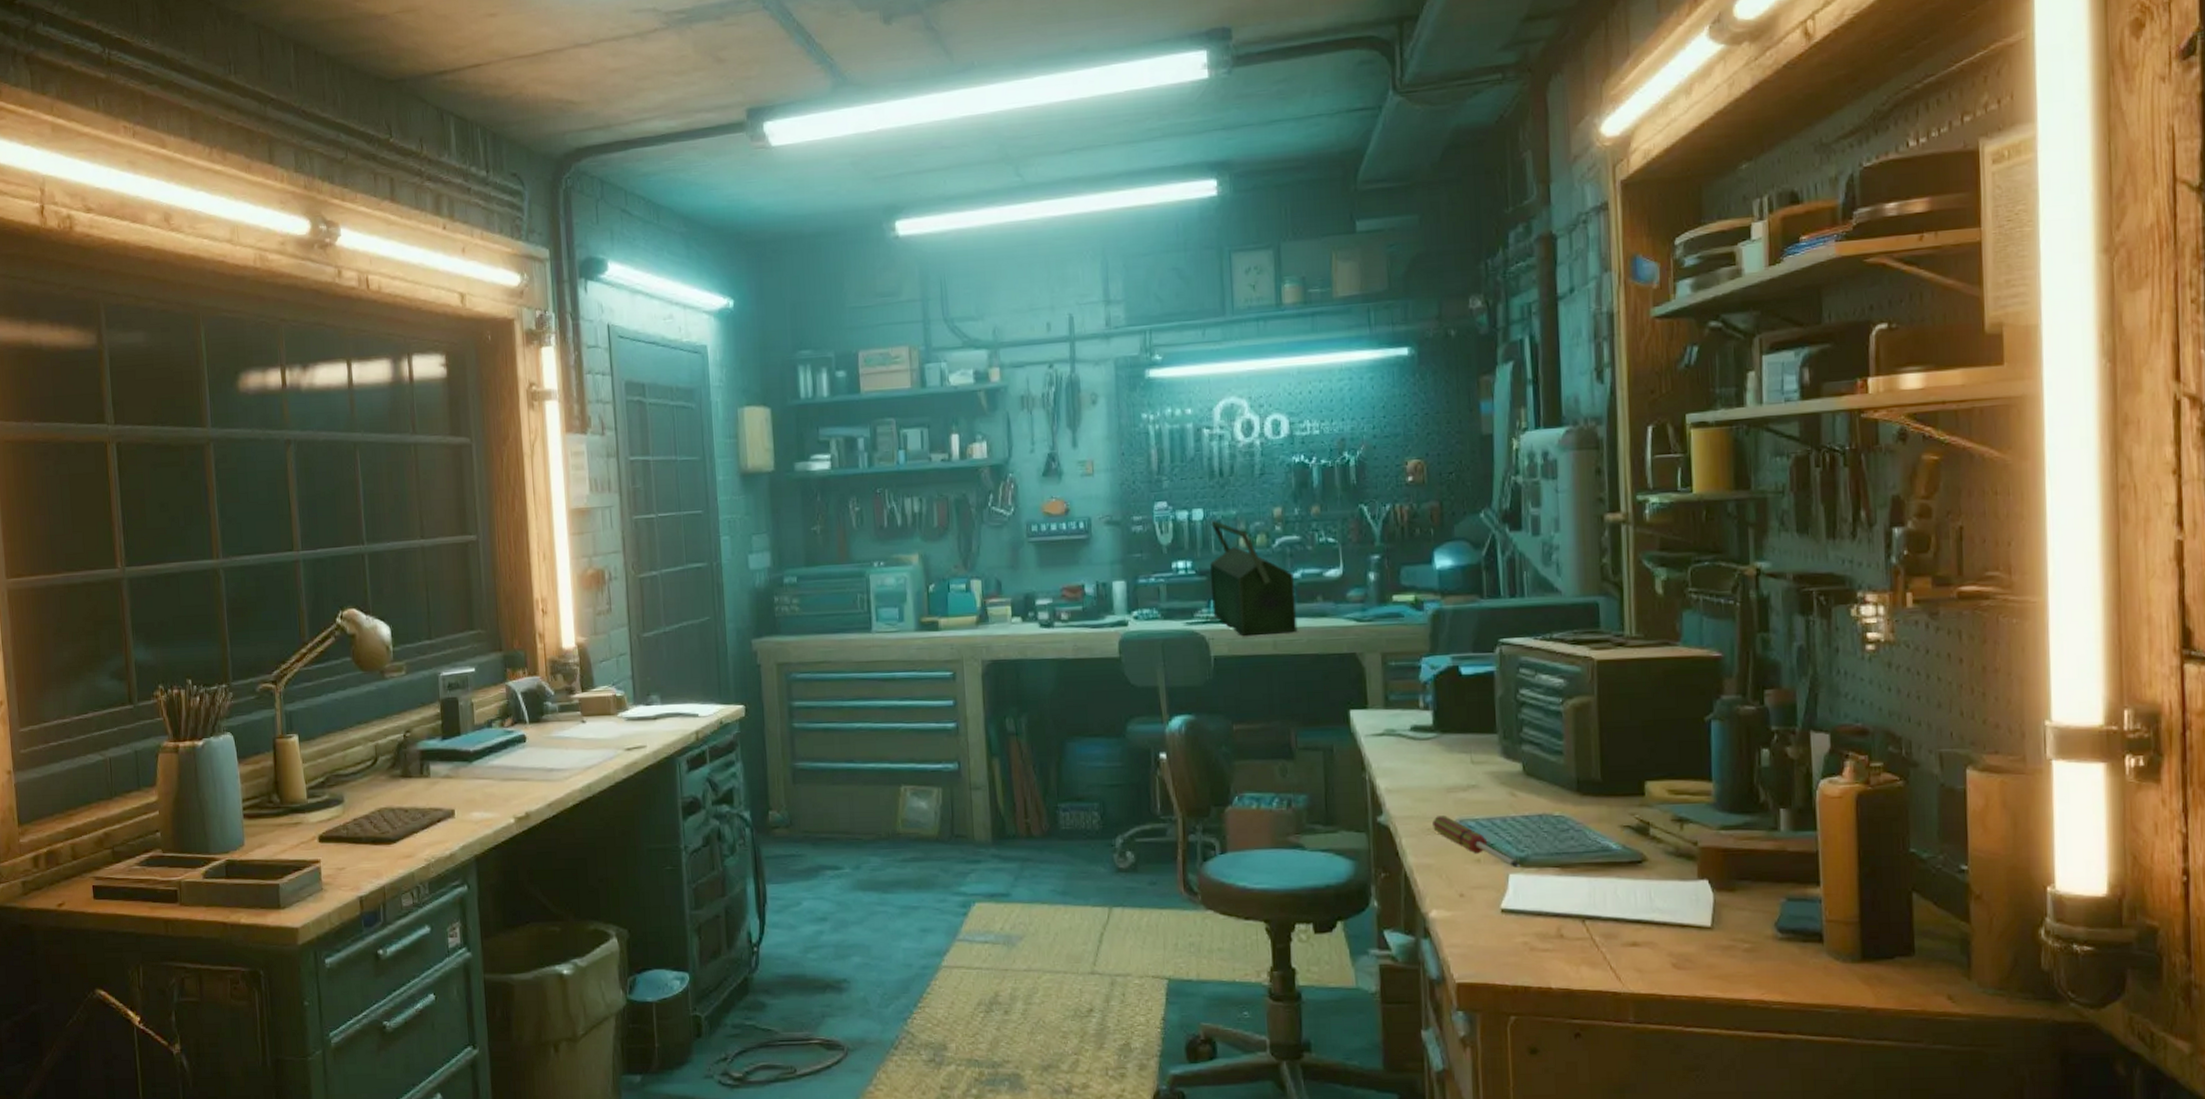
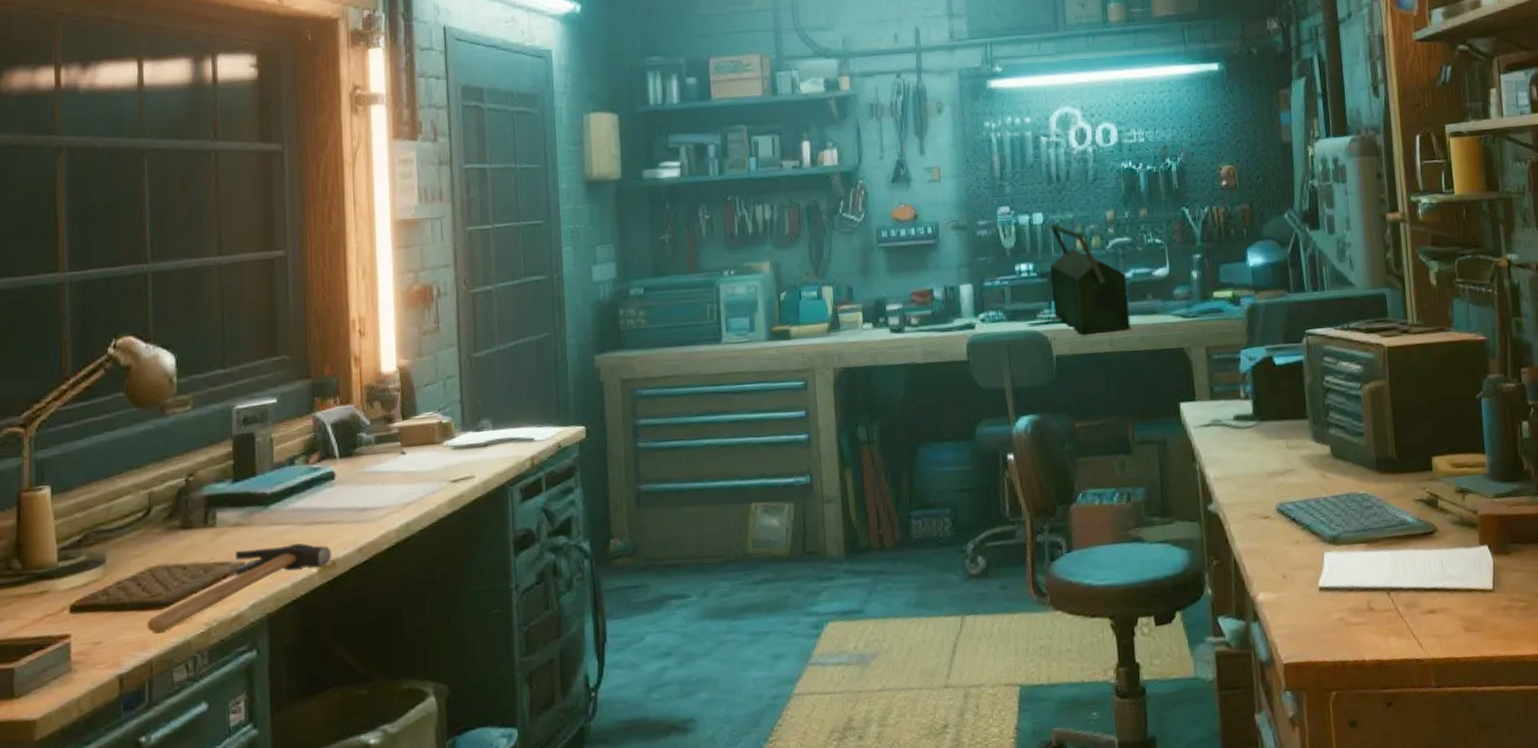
claw hammer: none [379,796,526,865] -> present [147,543,332,634]
screwdriver: present [1432,816,1521,868] -> none [1256,500,1334,546]

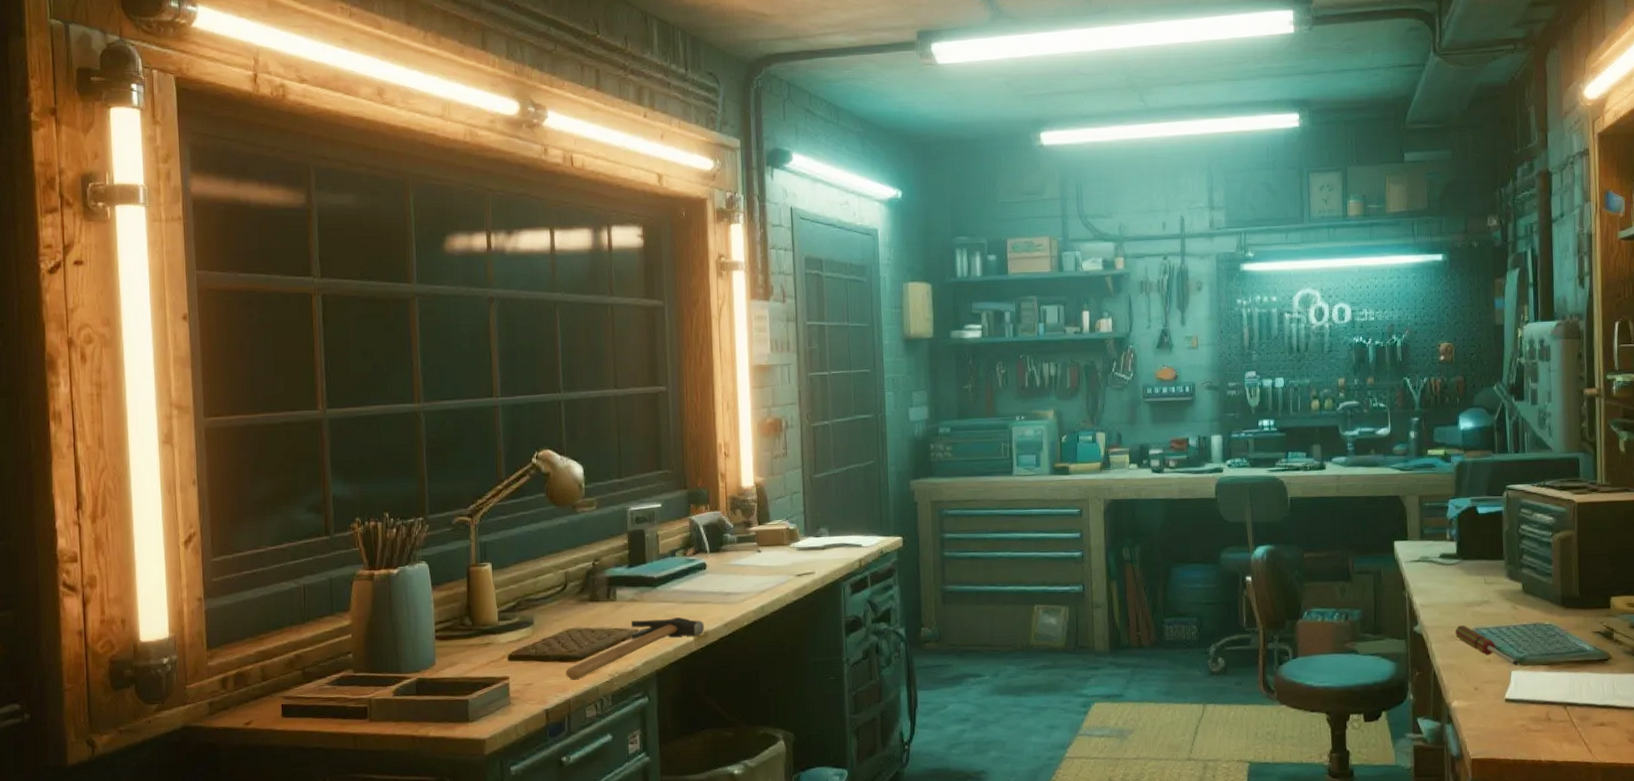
tool box: present [1049,223,1131,335] -> none [1288,387,1355,481]
screwdriver: none [1256,500,1334,546] -> present [1455,625,1520,666]

